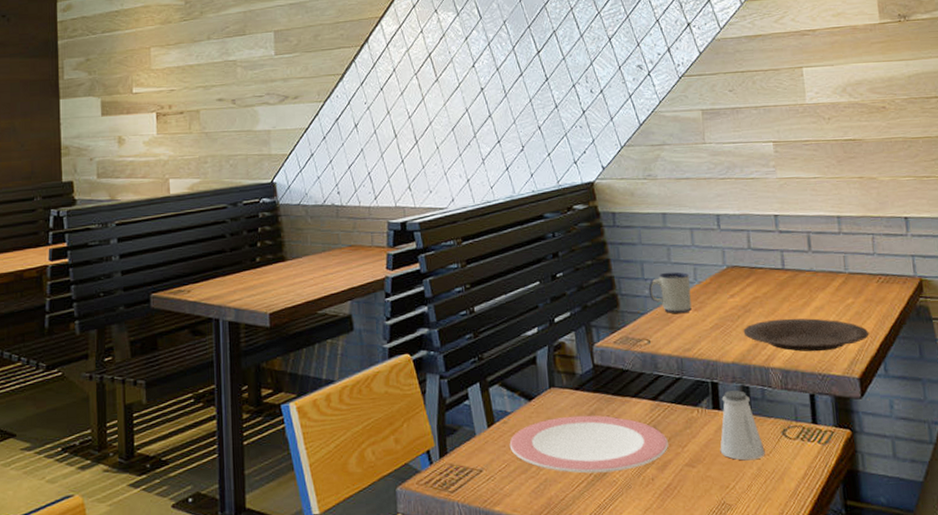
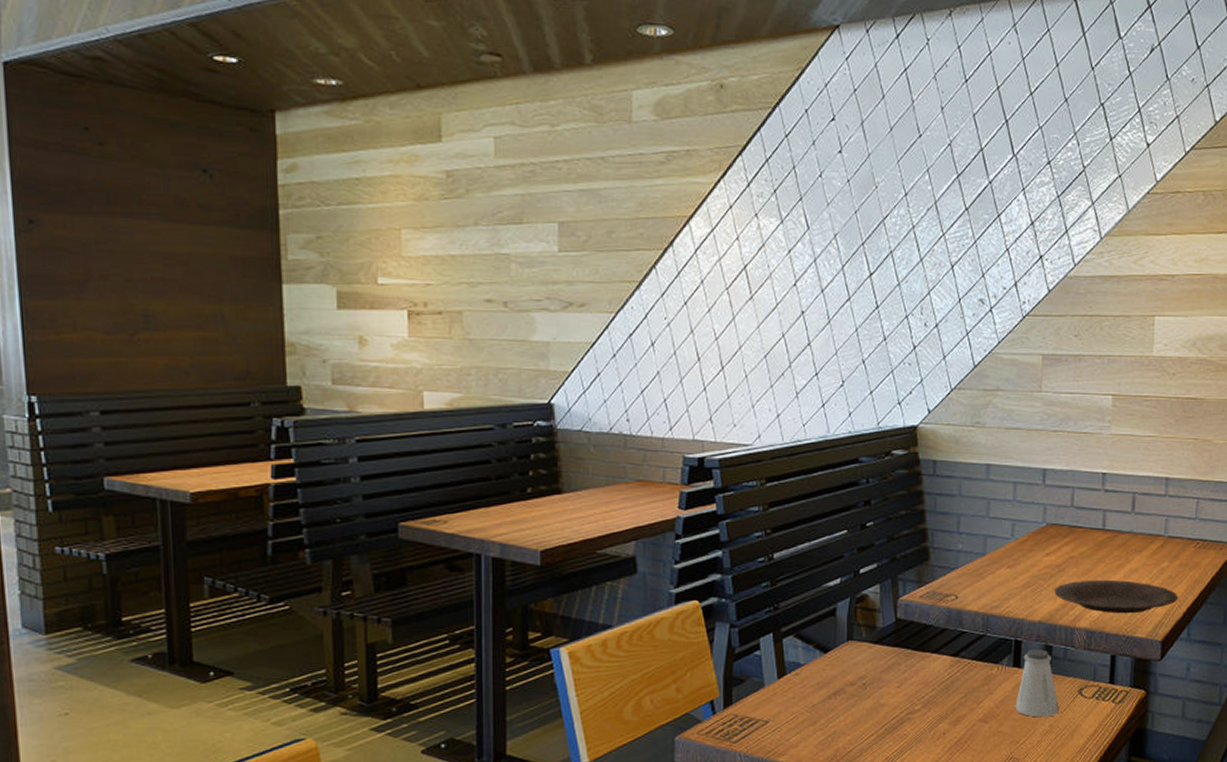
plate: present [509,415,668,473] -> none [799,669,964,727]
mug: present [648,271,692,313] -> none [962,527,1006,569]

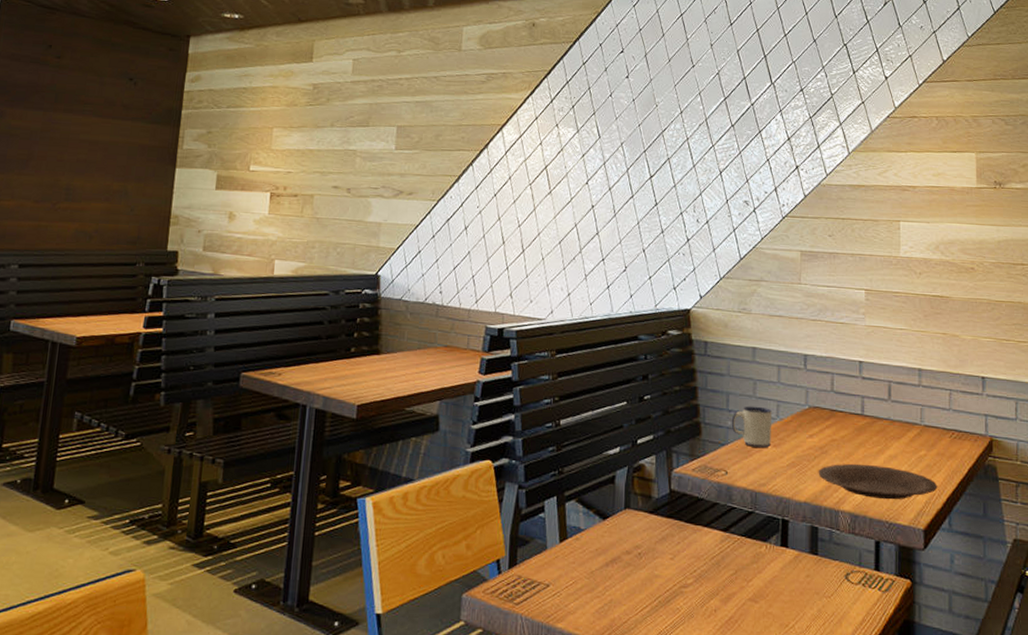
mug: none [962,527,1006,569] -> present [731,406,771,448]
saltshaker: present [1015,649,1059,718] -> none [783,530,827,601]

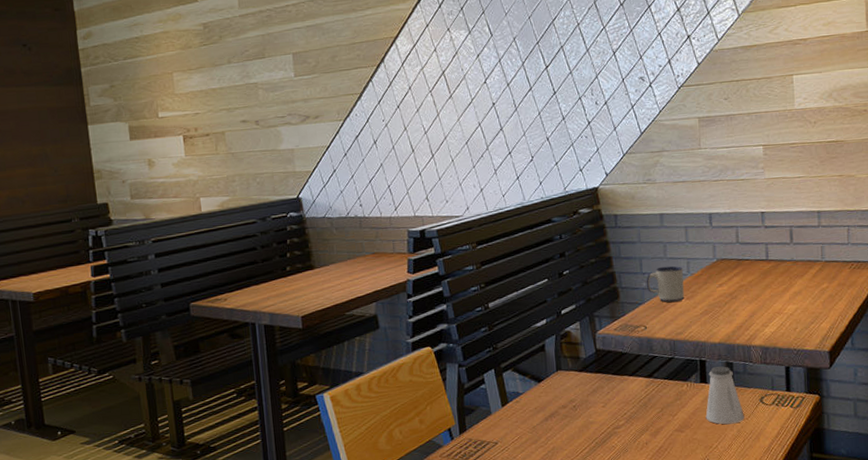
saltshaker: none [783,530,827,601] -> present [705,366,745,425]
plate: present [818,463,938,500] -> none [729,302,840,331]

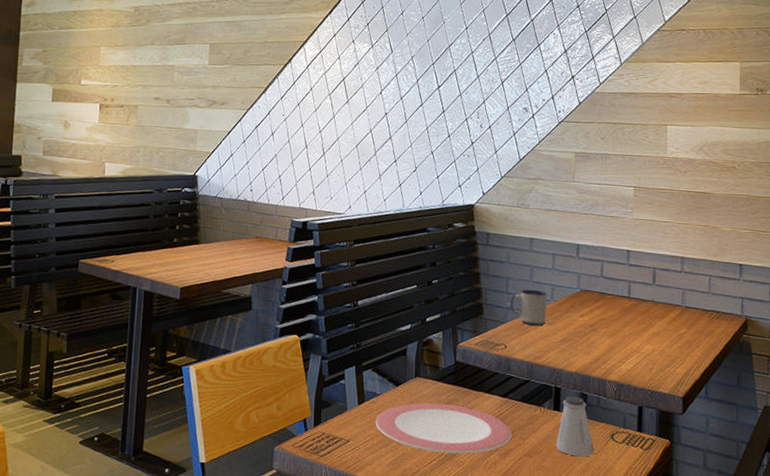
plate: none [521,392,661,441] -> present [375,402,512,454]

